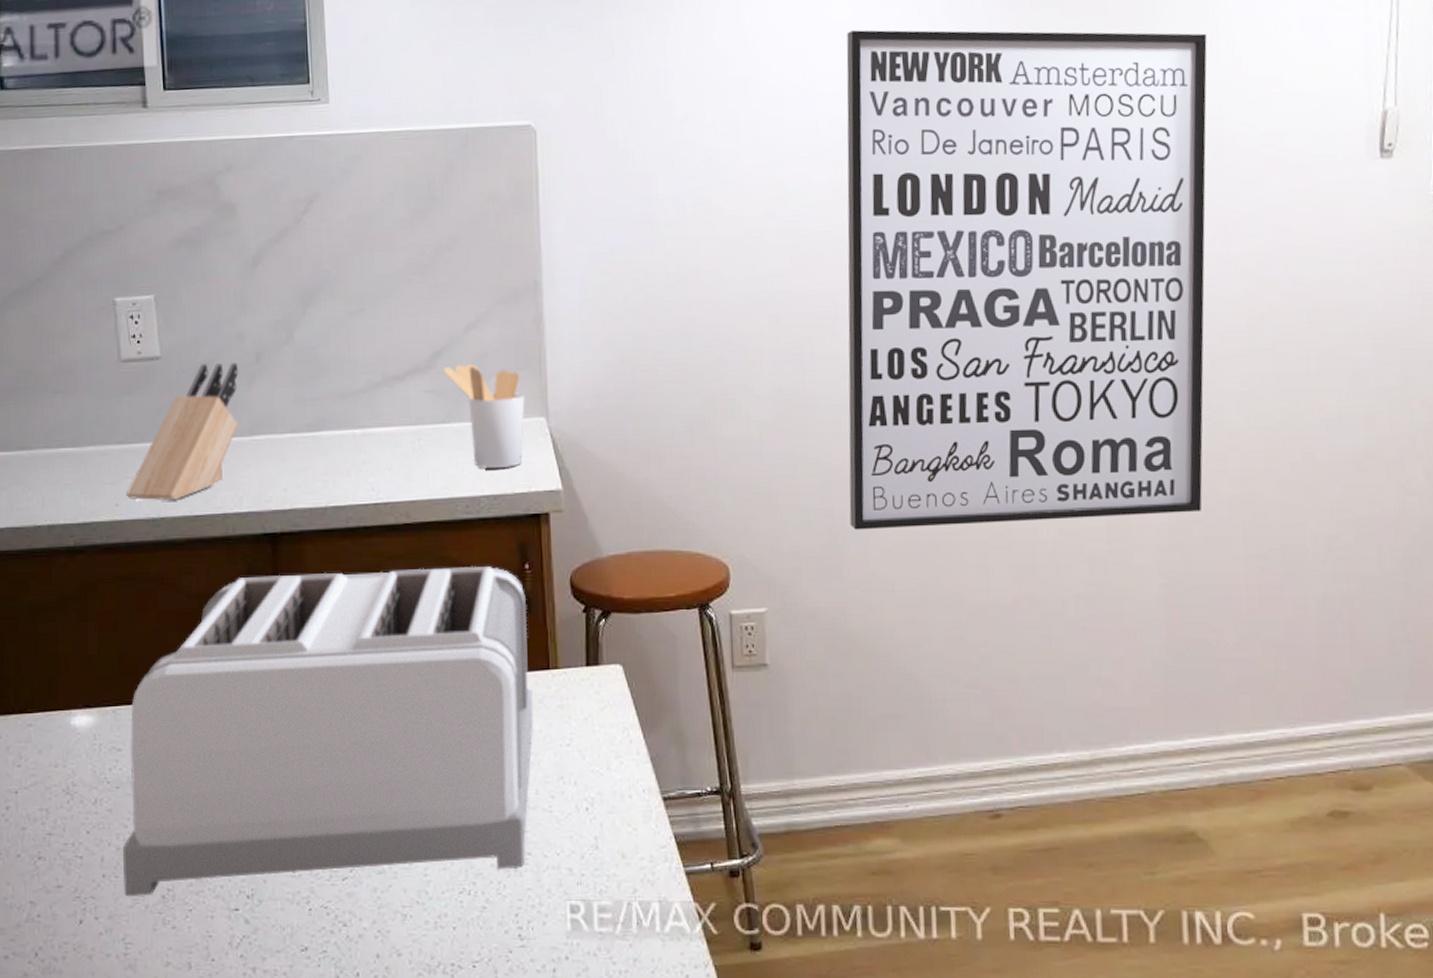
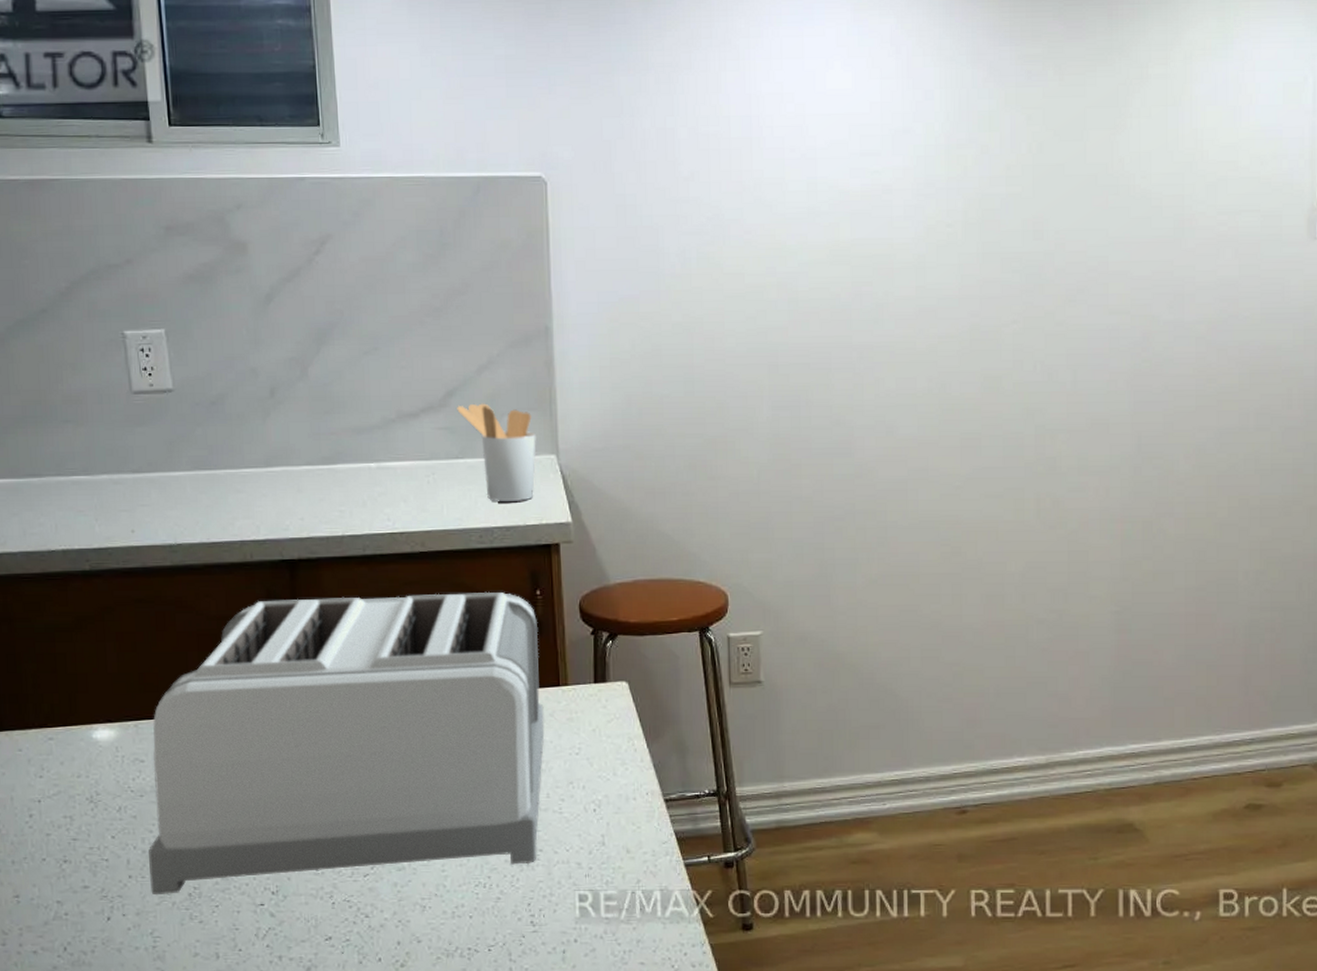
knife block: present [126,363,239,500] -> none [141,397,255,527]
wall art: present [846,30,1207,530] -> none [839,99,1173,562]

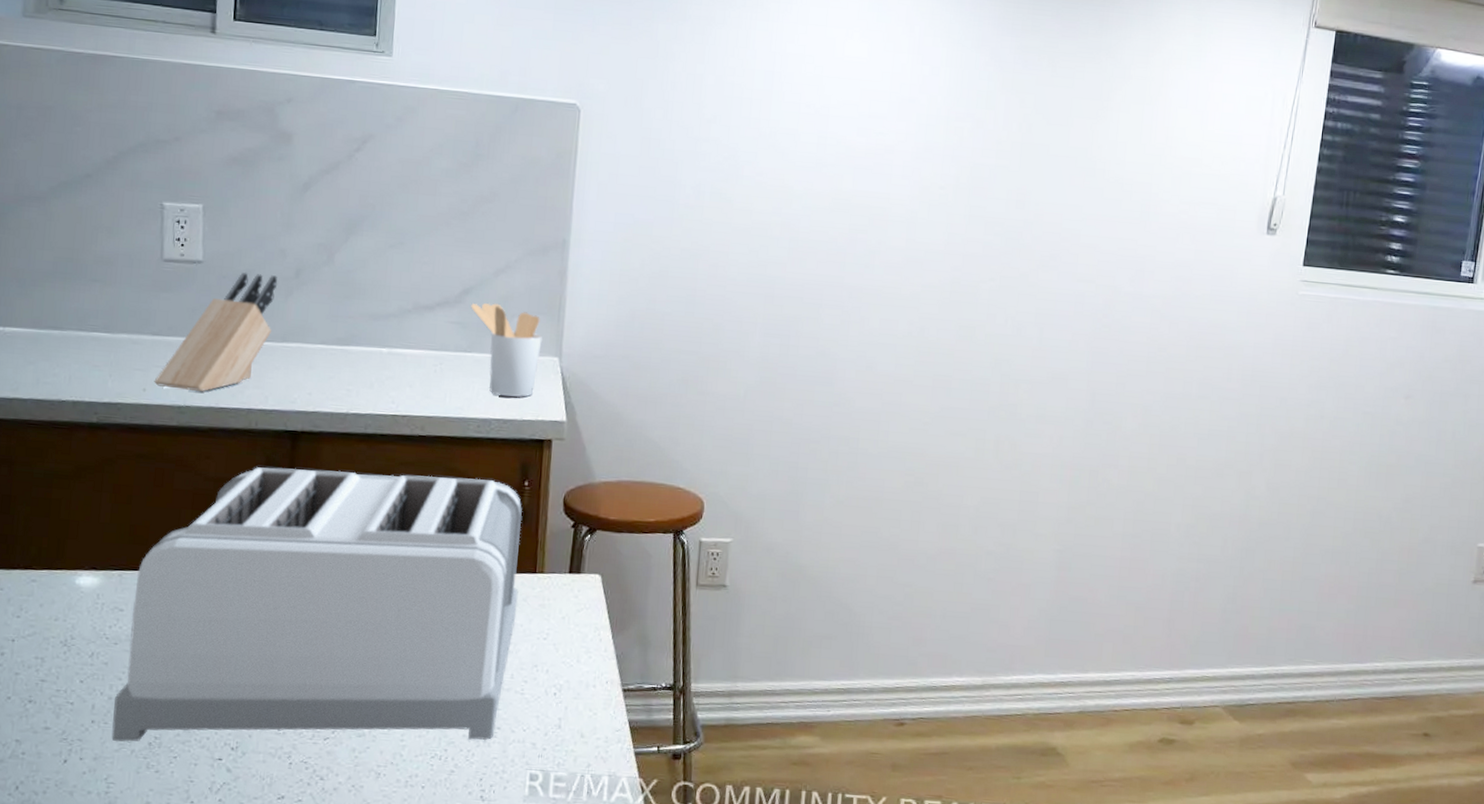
knife block: none [141,397,255,527] -> present [154,273,278,391]

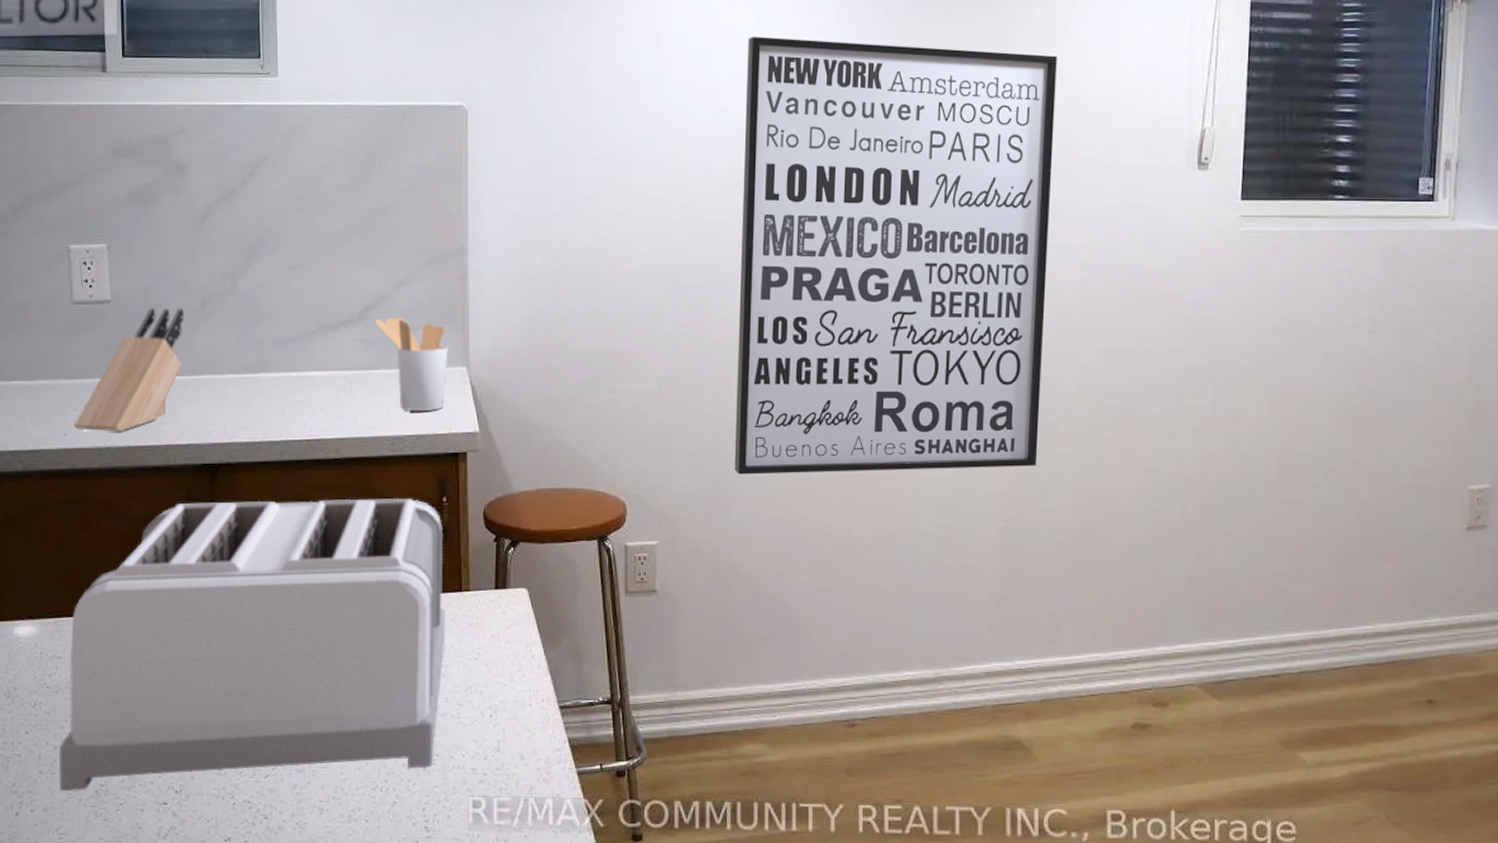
wall art: none [811,67,1149,496] -> present [734,37,1057,475]

